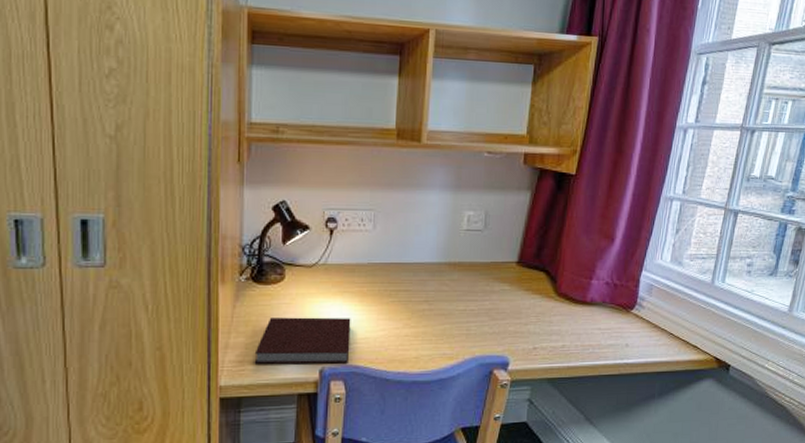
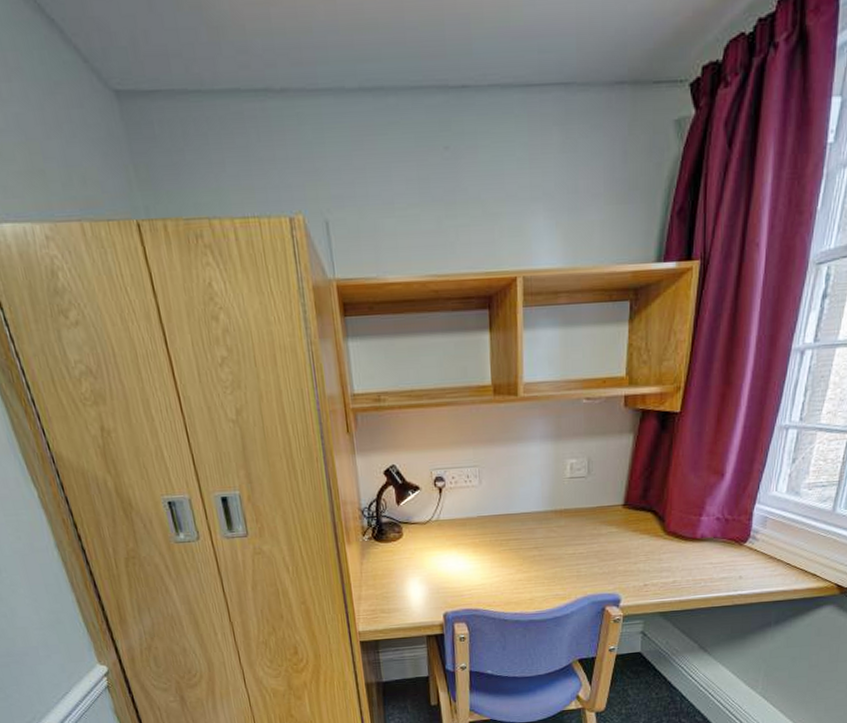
notebook: present [254,317,351,364] -> none [384,567,469,612]

